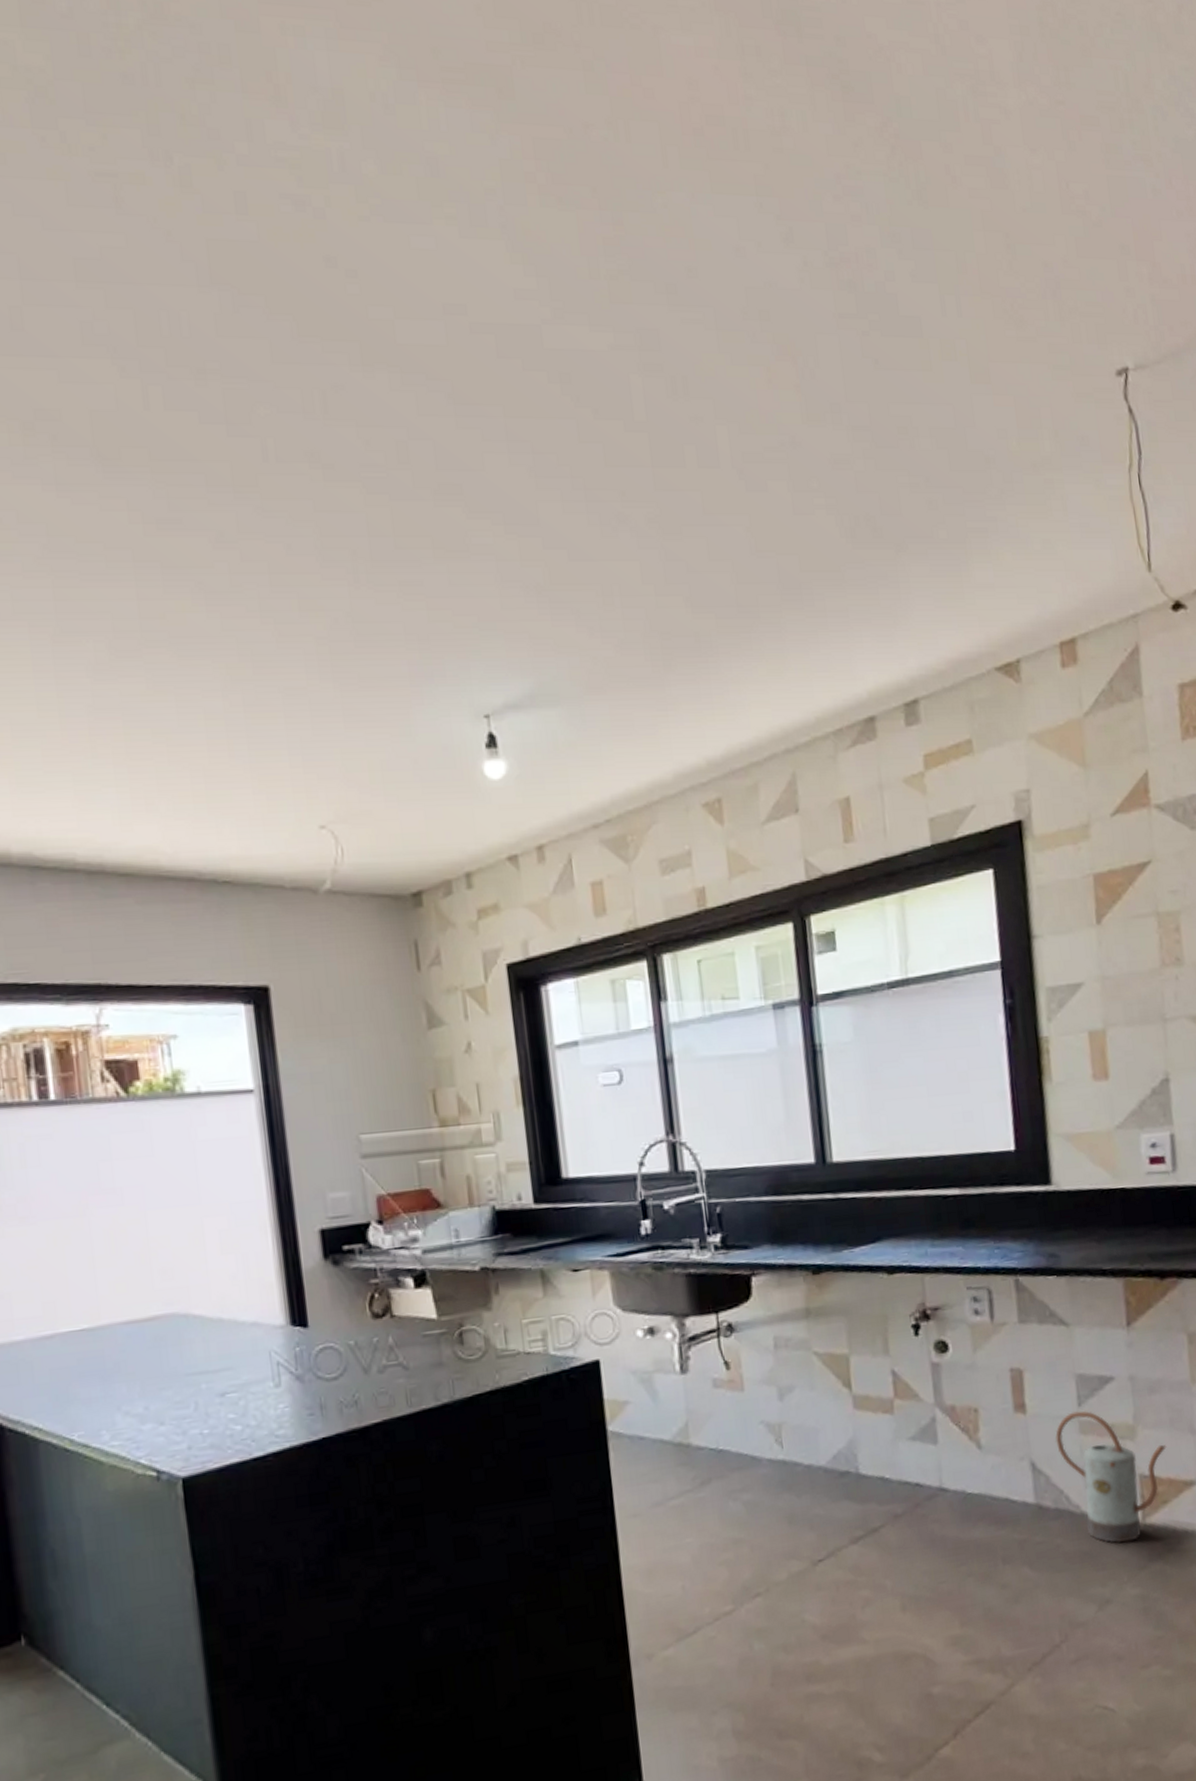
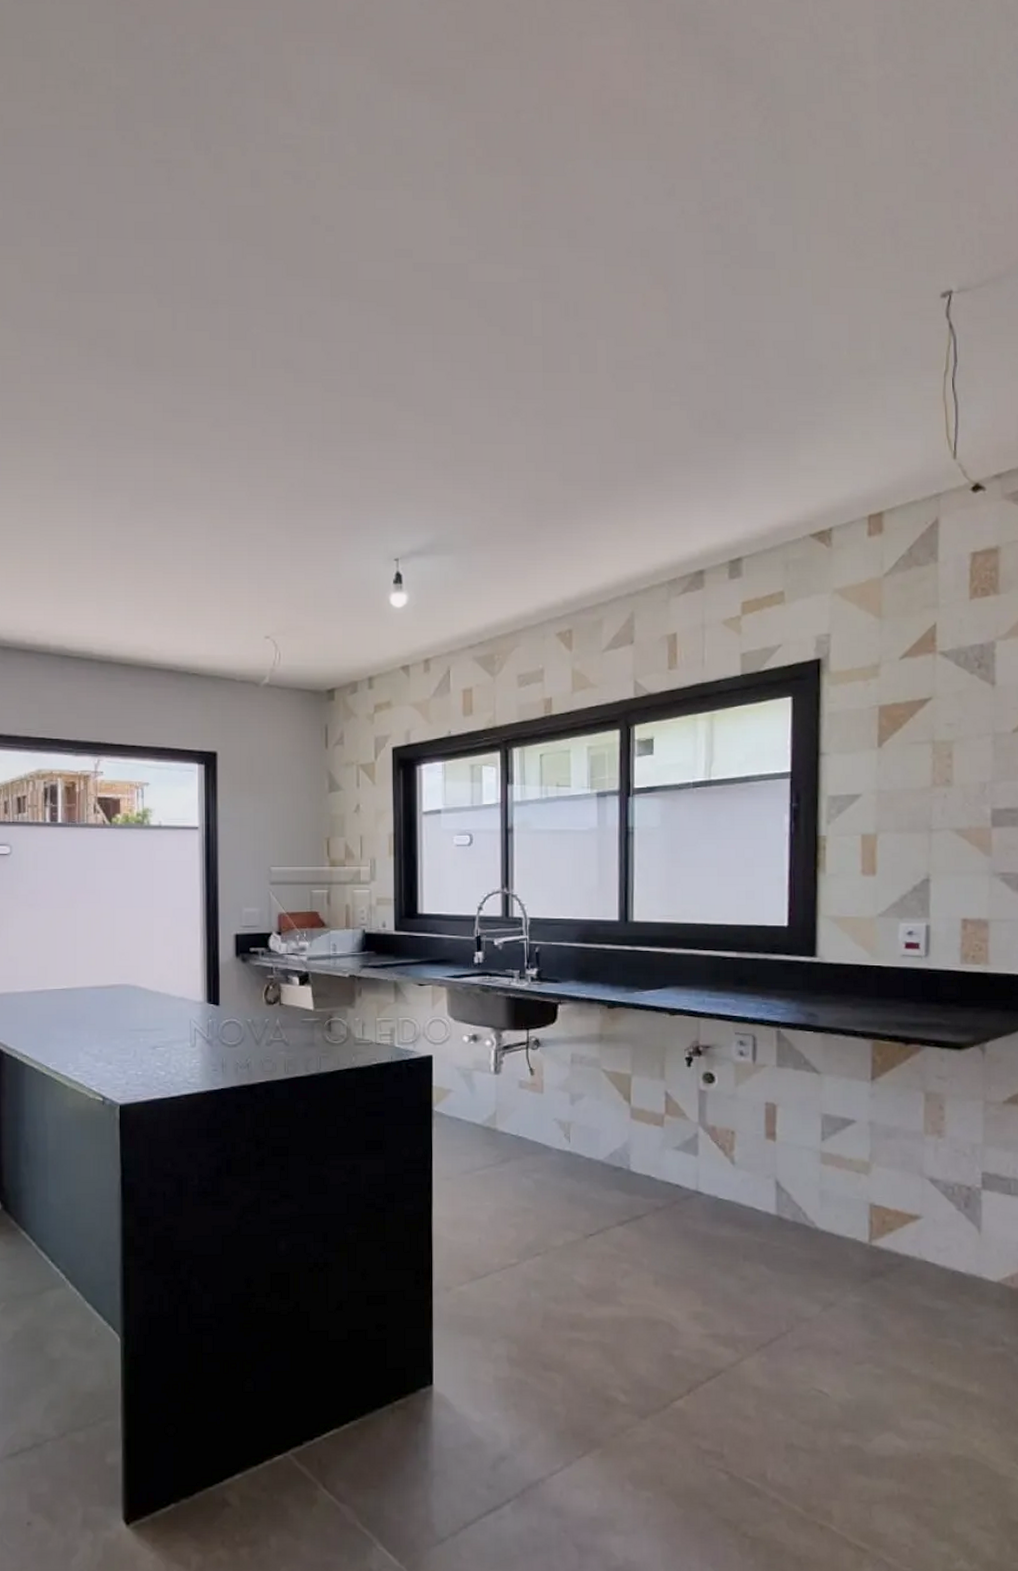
watering can: present [1055,1410,1167,1544] -> none [798,1144,897,1258]

